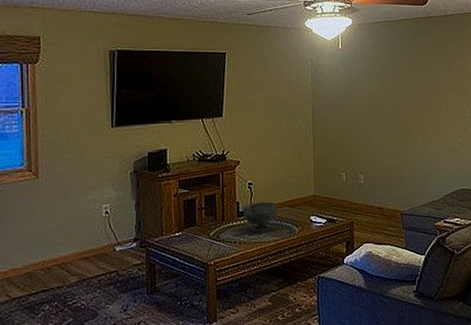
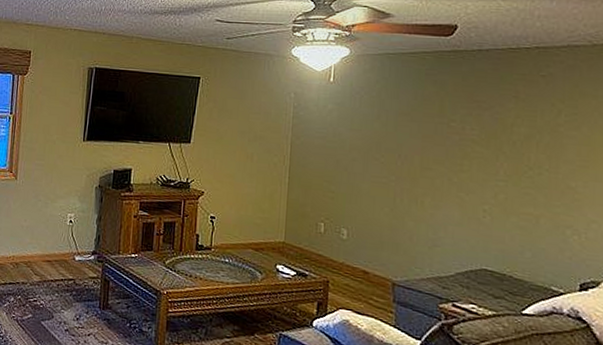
decorative bowl: present [242,201,277,233] -> none [201,238,239,272]

